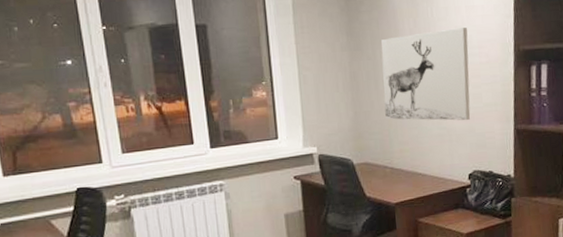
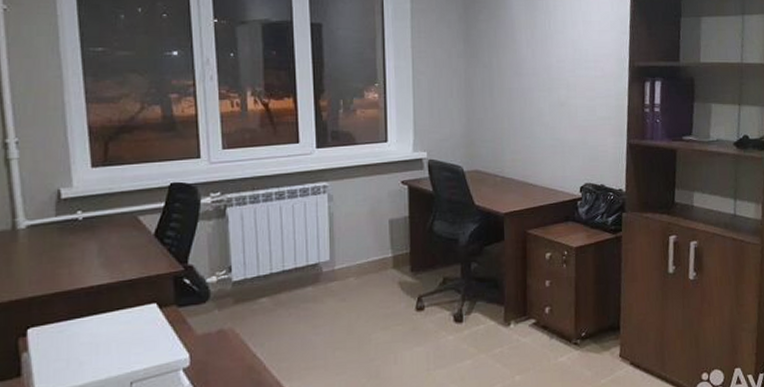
wall art: present [380,28,471,121] -> none [497,41,584,133]

